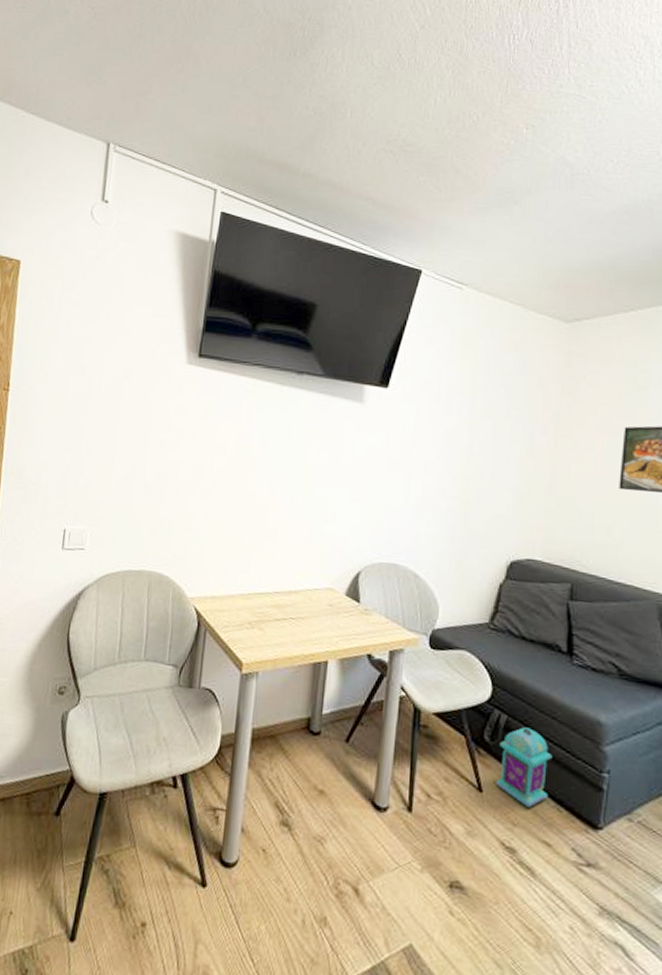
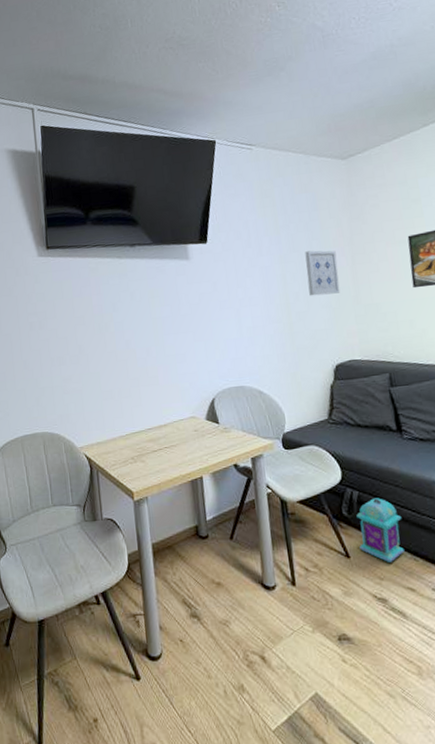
wall art: none [496,421,537,478] -> present [305,250,341,296]

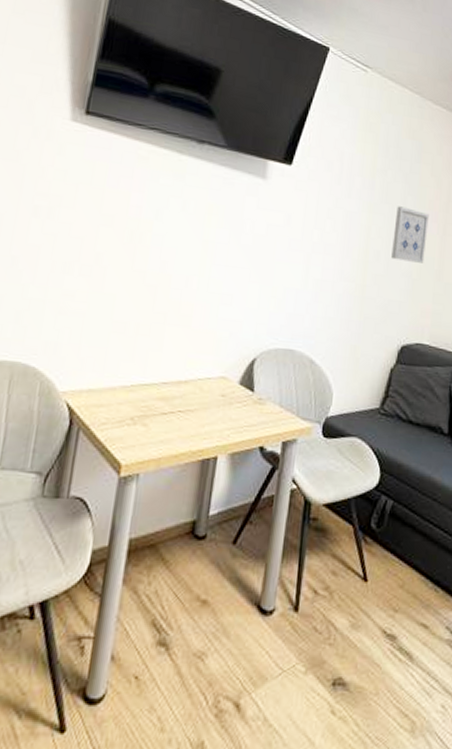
lantern: present [356,498,404,562] -> none [380,511,432,591]

